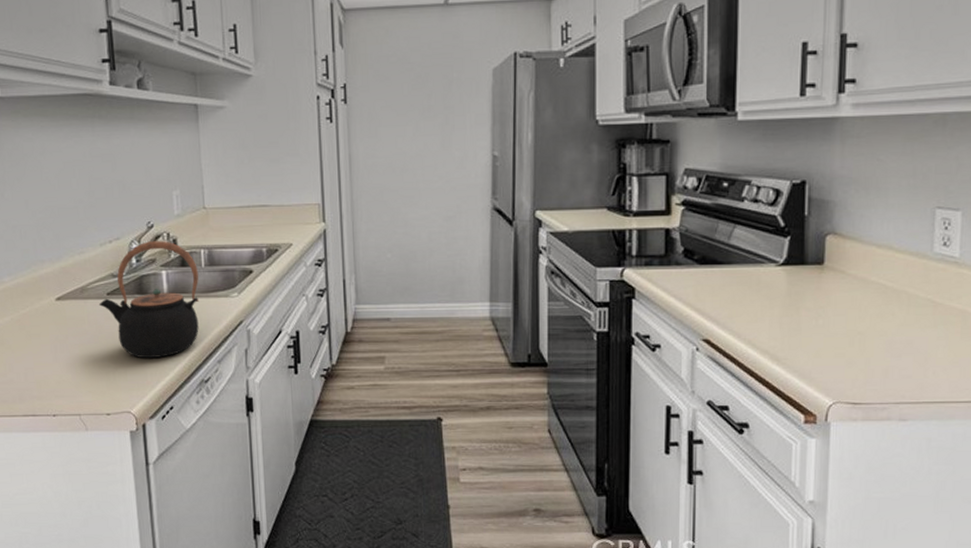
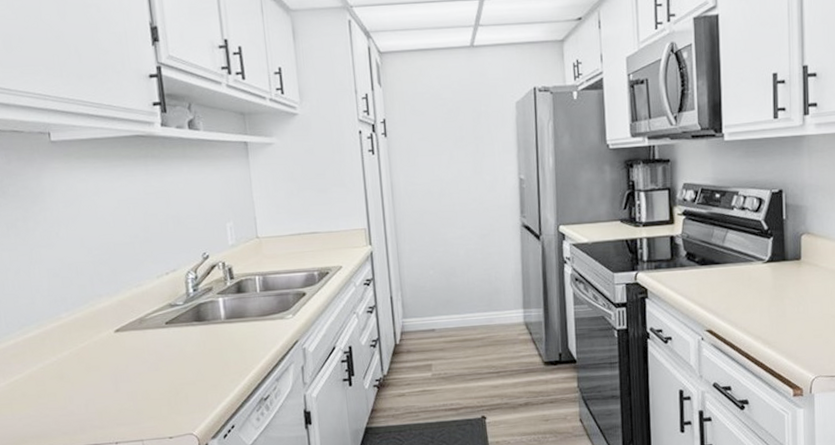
teapot: present [98,241,200,359] -> none [157,270,257,382]

